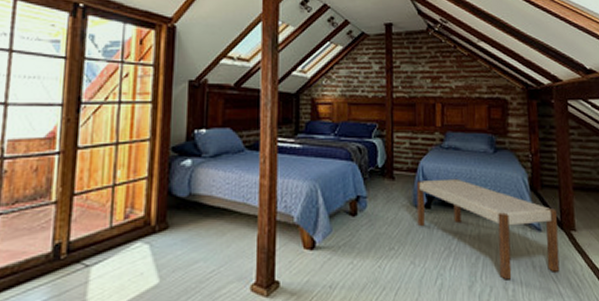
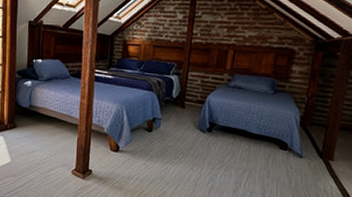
bench: present [416,178,560,280] -> none [199,111,320,190]

